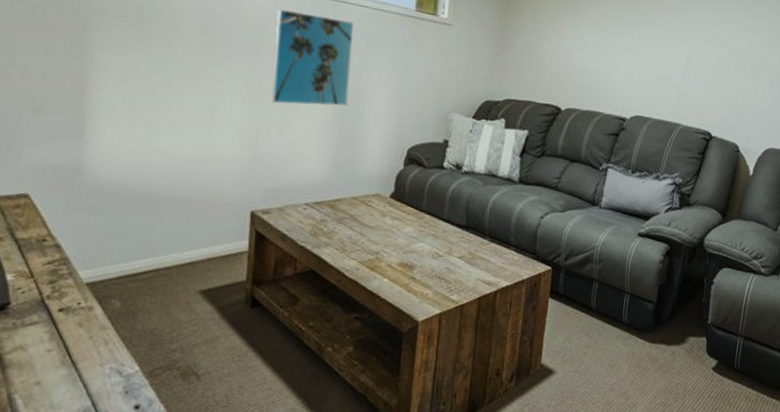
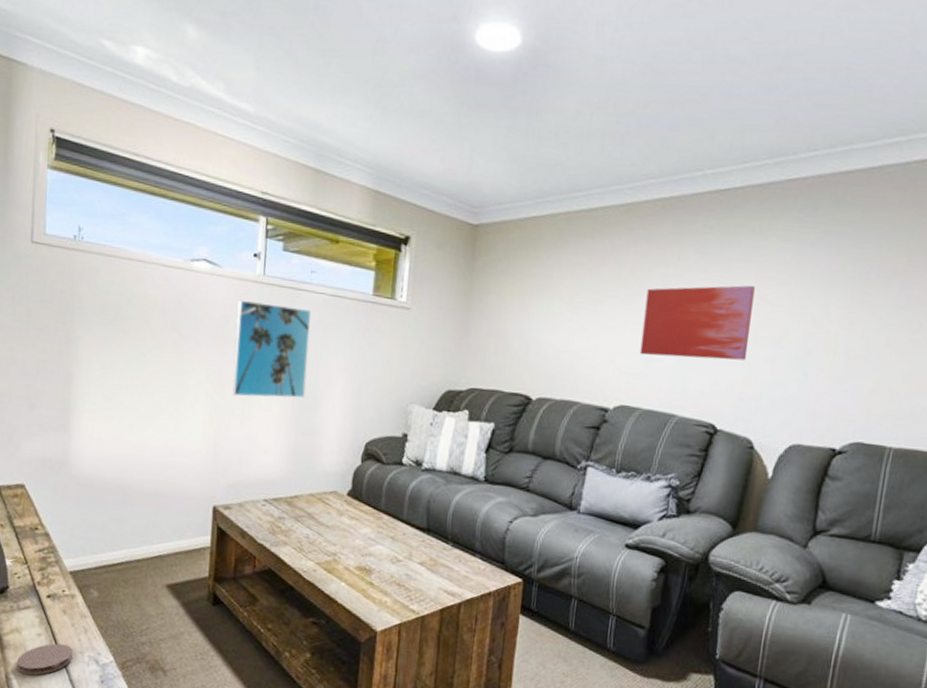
coaster: none [22,358,91,394] -> present [17,643,73,676]
wall art: none [652,16,743,80] -> present [639,285,755,360]

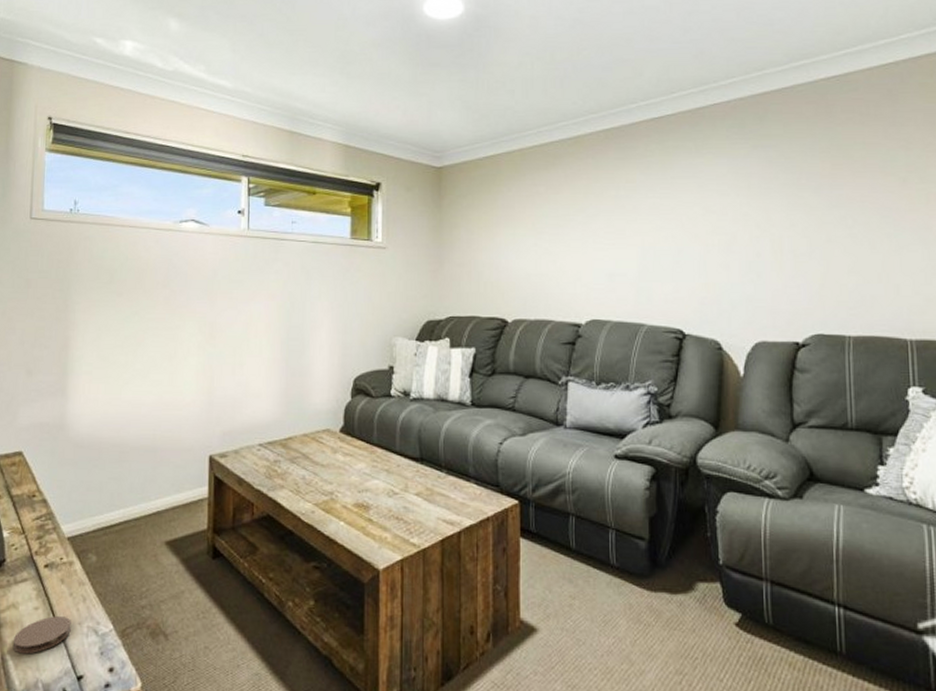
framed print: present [232,299,312,398] -> none [222,253,295,345]
wall art: present [639,285,755,360] -> none [602,200,702,271]

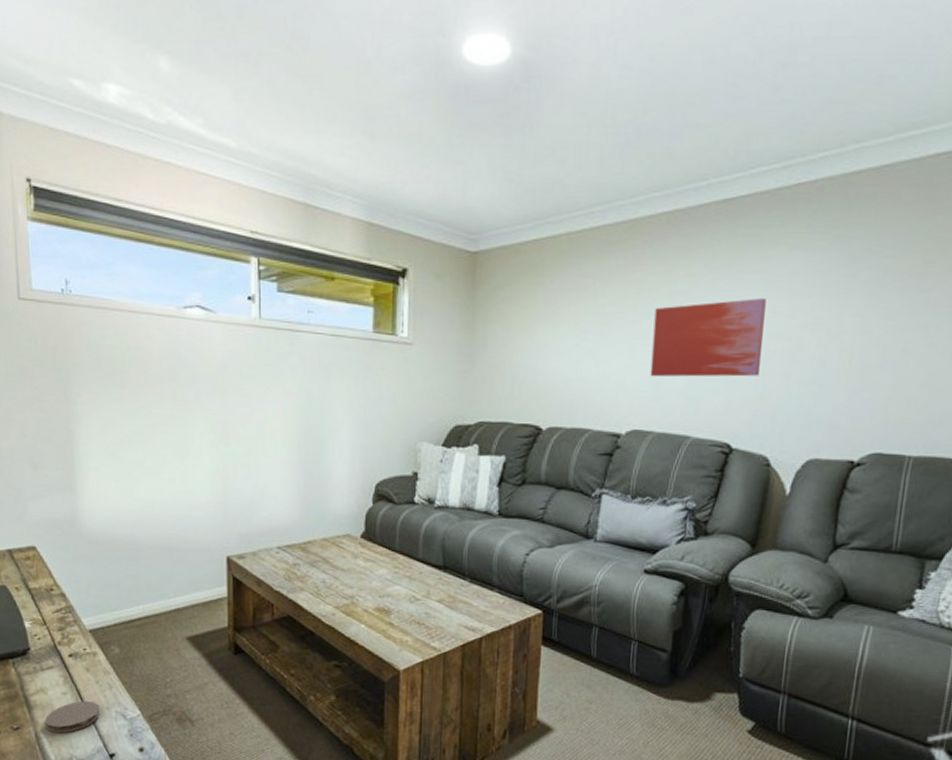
wall art: none [602,200,702,271] -> present [650,298,766,377]

